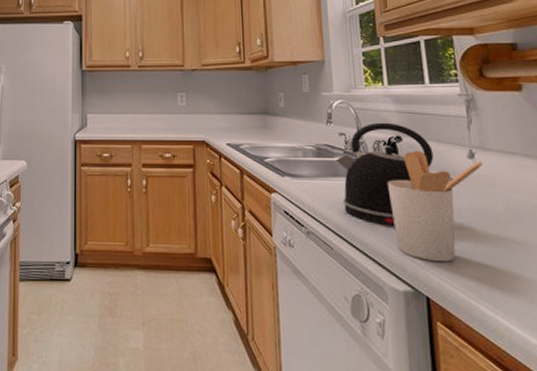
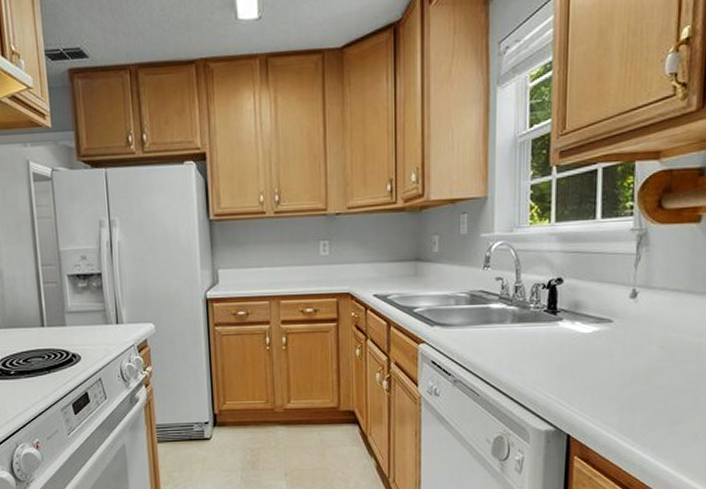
kettle: present [335,122,434,226] -> none [489,263,594,370]
utensil holder: present [387,151,484,262] -> none [541,292,645,402]

